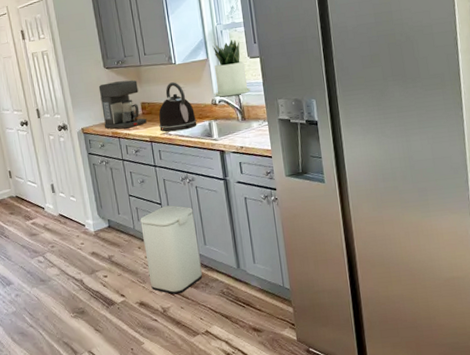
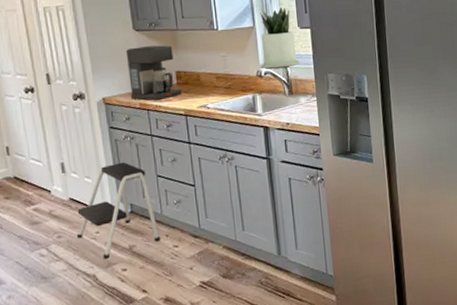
step stool: none [65,183,134,267] -> present [76,162,160,259]
pedal bin: present [140,205,202,295] -> none [169,187,239,288]
kettle: present [159,82,197,132] -> none [196,50,240,105]

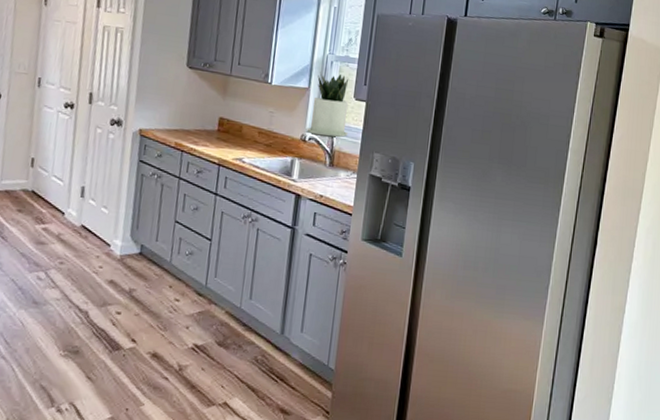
step stool: present [76,162,160,259] -> none [78,199,165,297]
coffee maker: present [125,45,182,100] -> none [168,84,222,143]

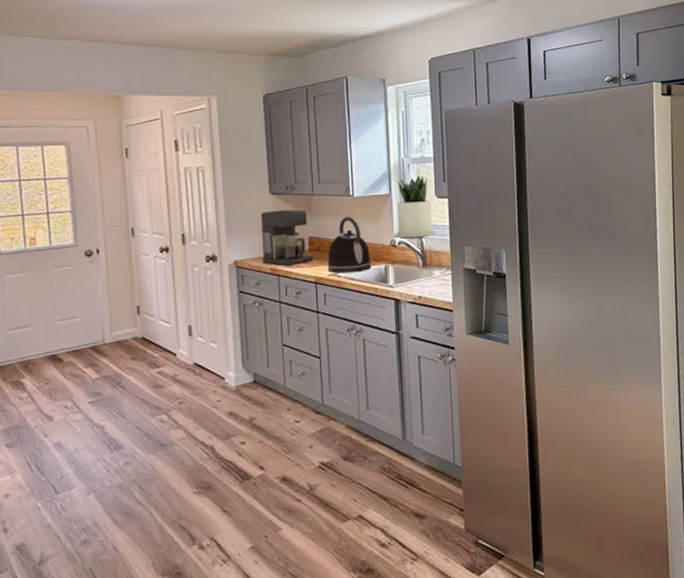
coffee maker: none [168,84,222,143] -> present [260,210,313,266]
kettle: none [233,103,279,161] -> present [327,217,372,273]

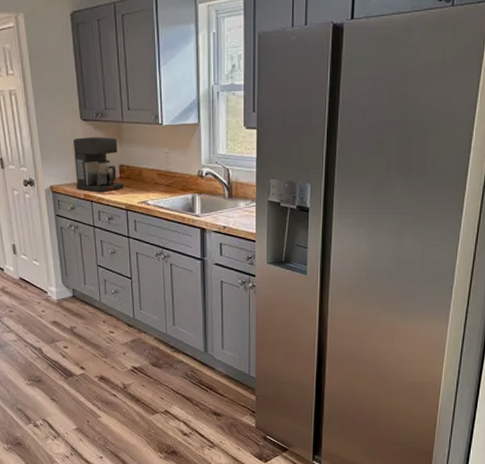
kettle: present [327,217,372,273] -> none [137,146,179,201]
planter: present [395,175,435,239] -> none [202,104,242,169]

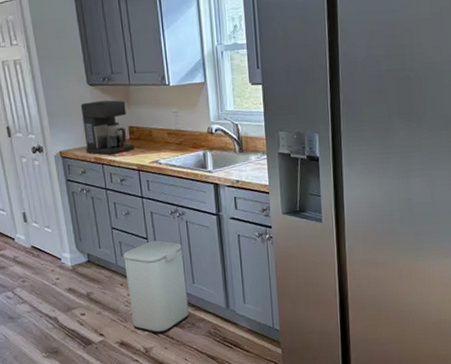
pedal bin: none [107,281,167,372] -> present [123,240,189,334]

